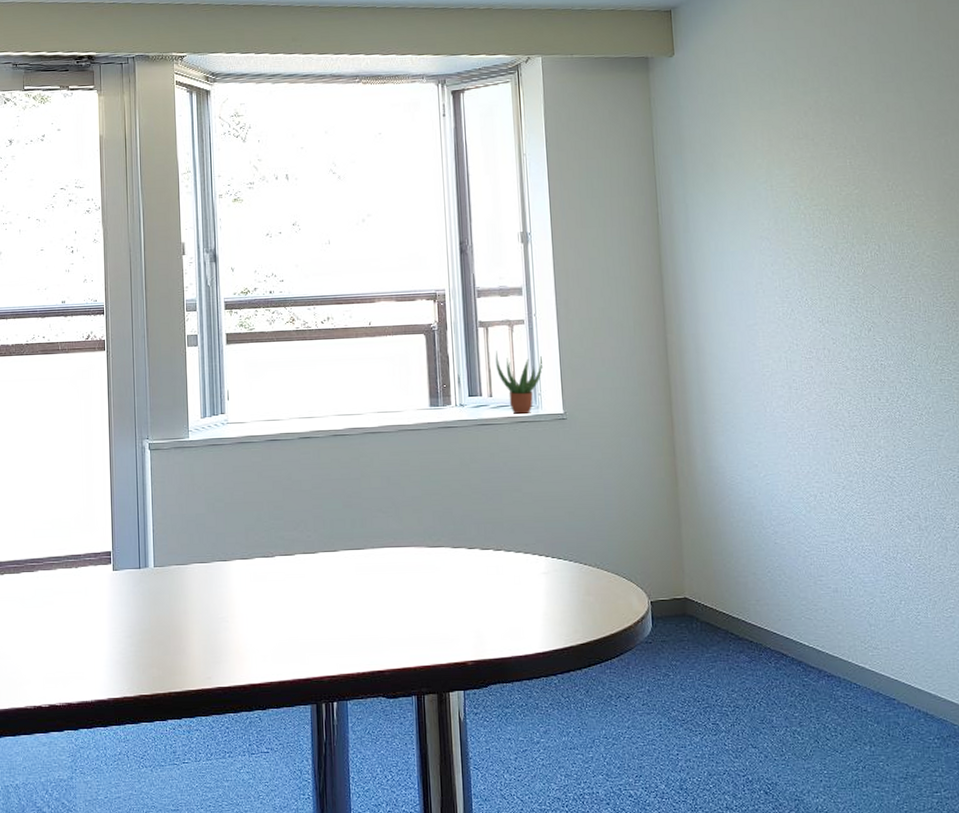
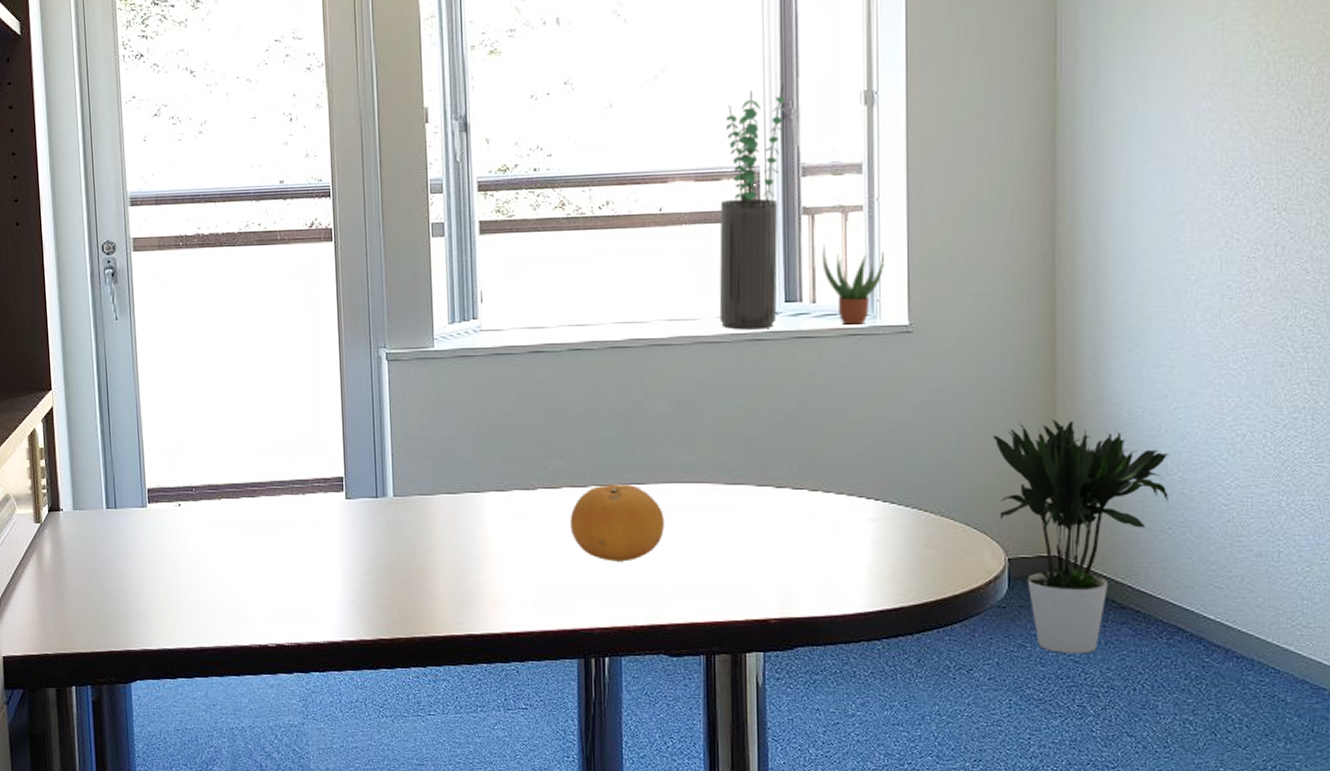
fruit: none [302,550,380,617] -> present [570,485,664,562]
vase: none [416,226,463,420] -> present [719,84,785,330]
potted plant: none [632,487,766,680] -> present [992,420,1170,654]

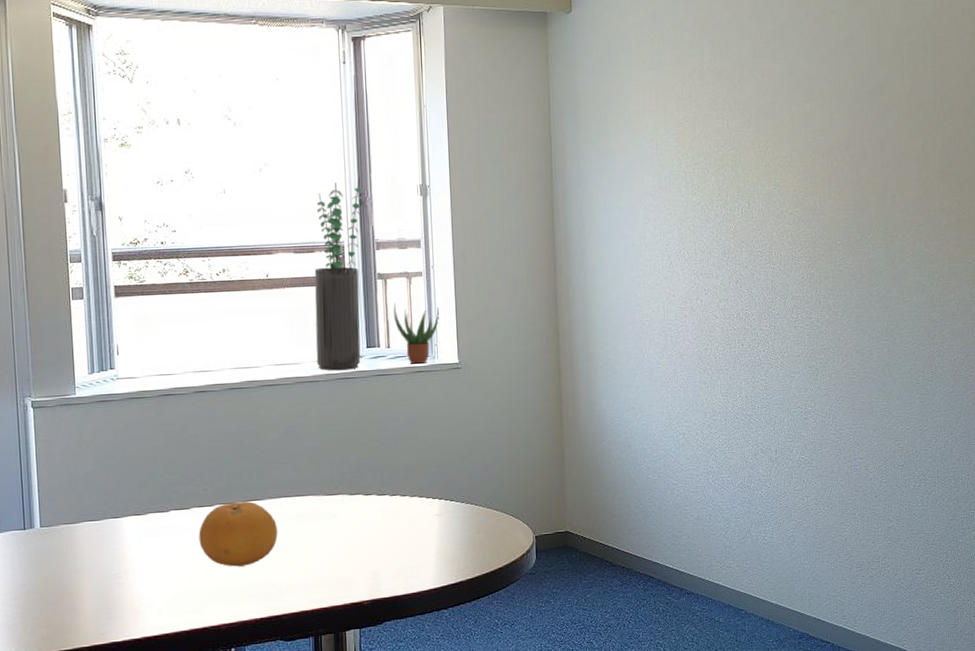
potted plant: present [992,420,1170,654] -> none [520,429,639,604]

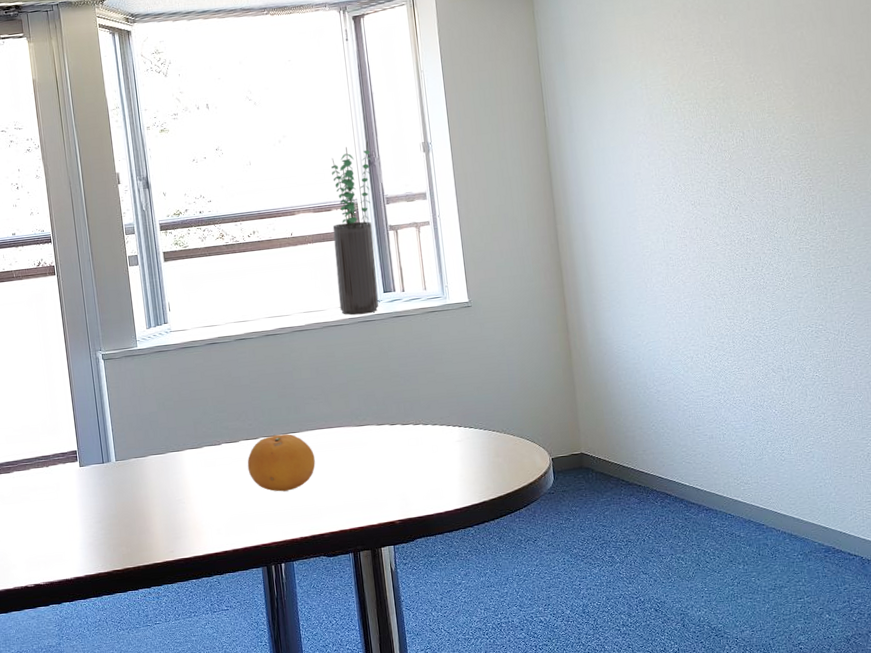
potted plant: present [393,302,439,364] -> none [405,250,448,305]

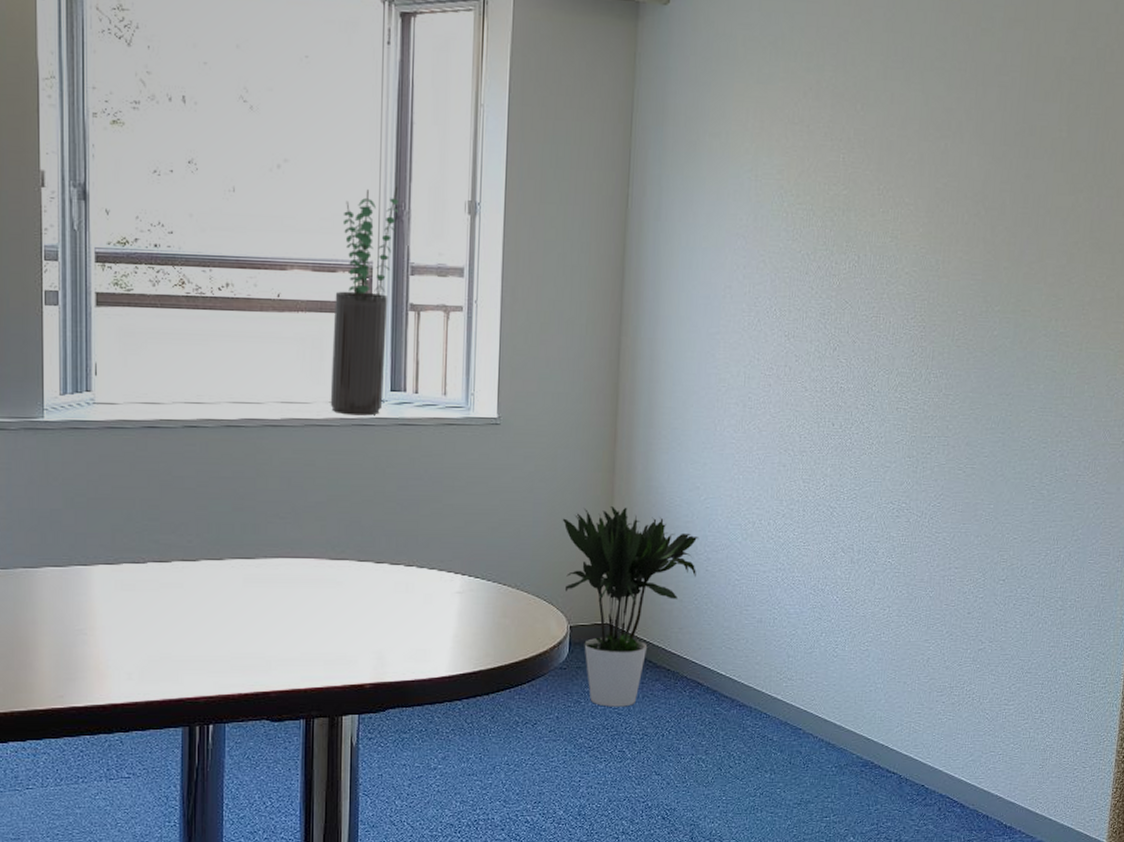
fruit: present [247,434,316,492] -> none [179,559,271,633]
potted plant: none [532,358,650,521] -> present [562,506,700,707]

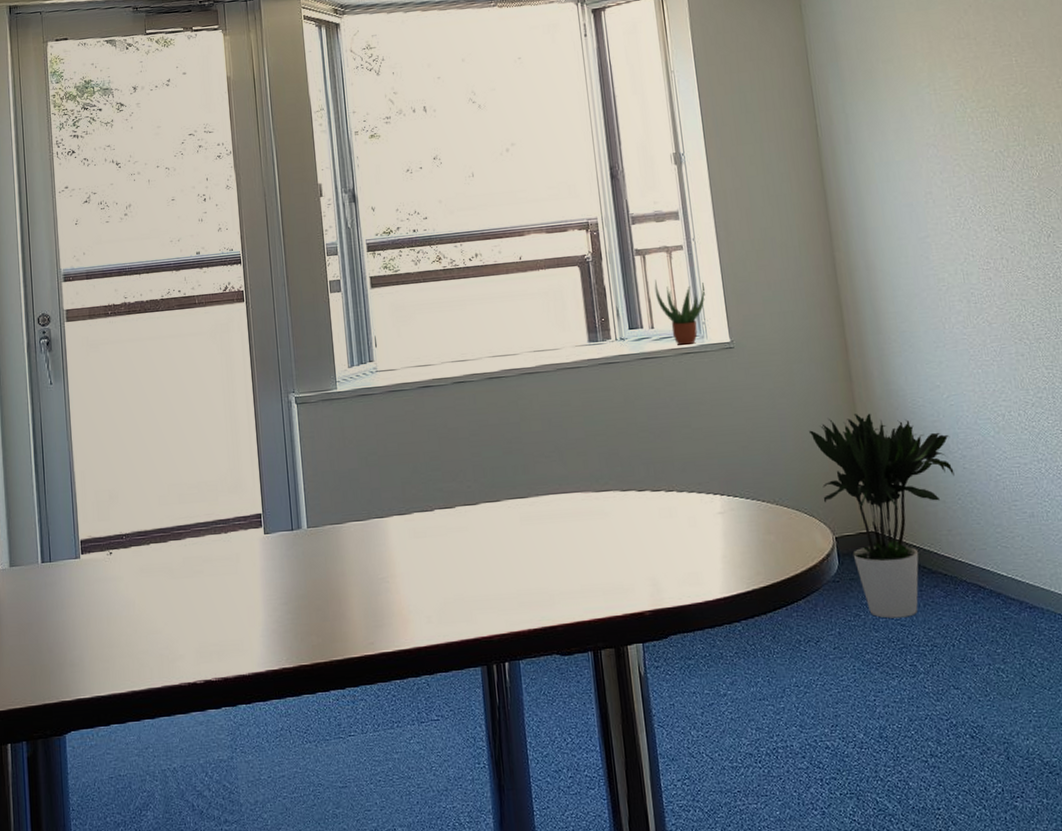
vase: present [330,186,399,416] -> none [567,151,623,356]
potted plant: none [425,340,479,415] -> present [654,279,705,345]

